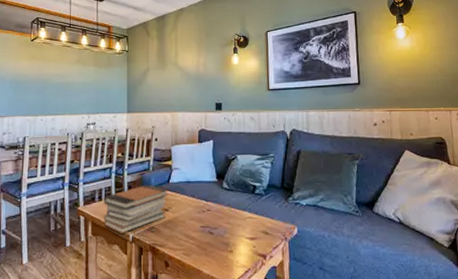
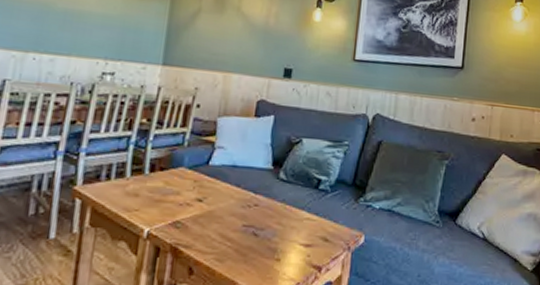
book stack: present [103,185,169,234] -> none [109,164,206,228]

